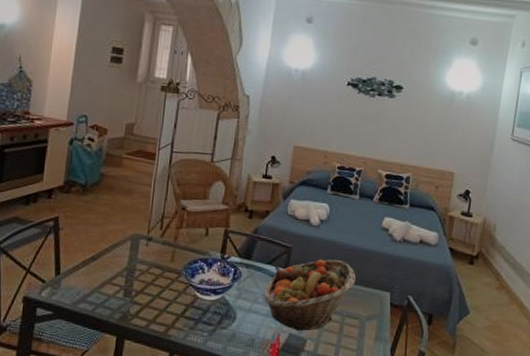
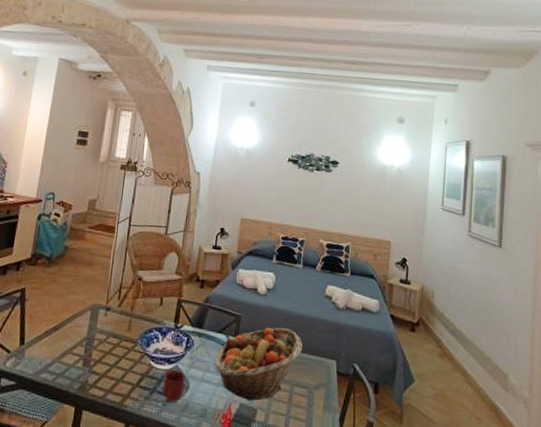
mug: none [208,300,232,333] -> present [162,369,185,403]

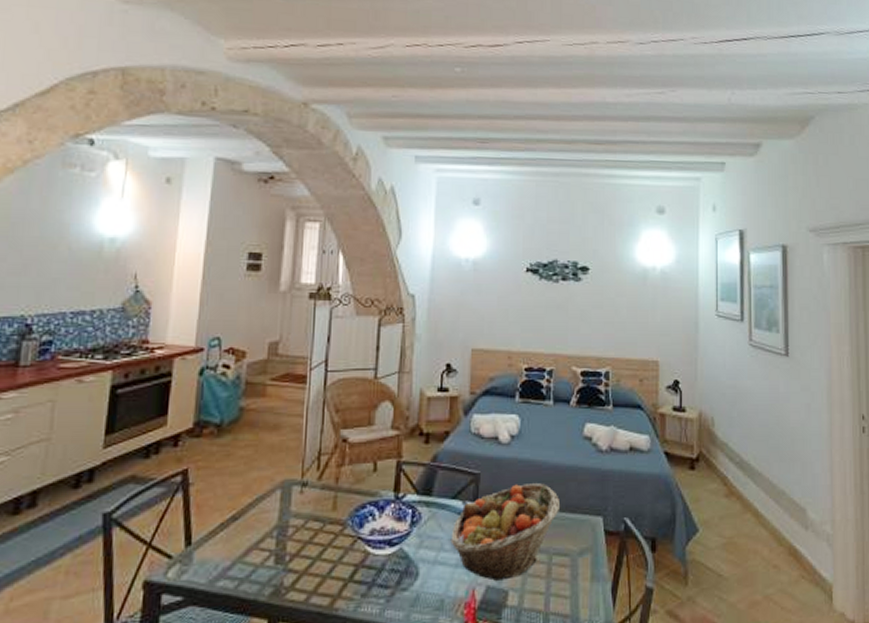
mug: present [162,369,185,403] -> none [384,553,413,597]

